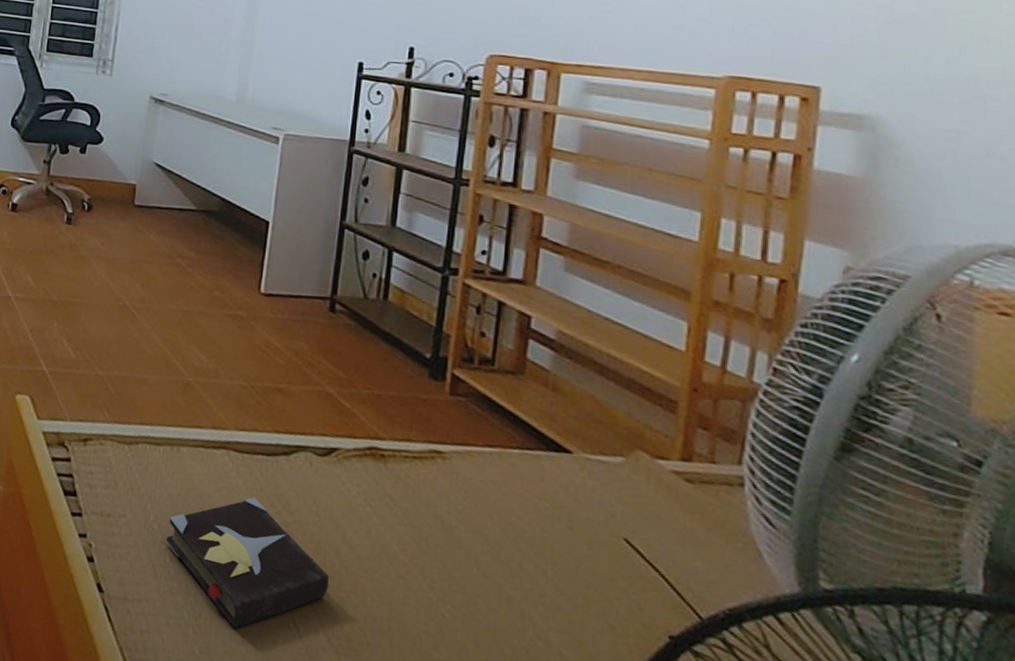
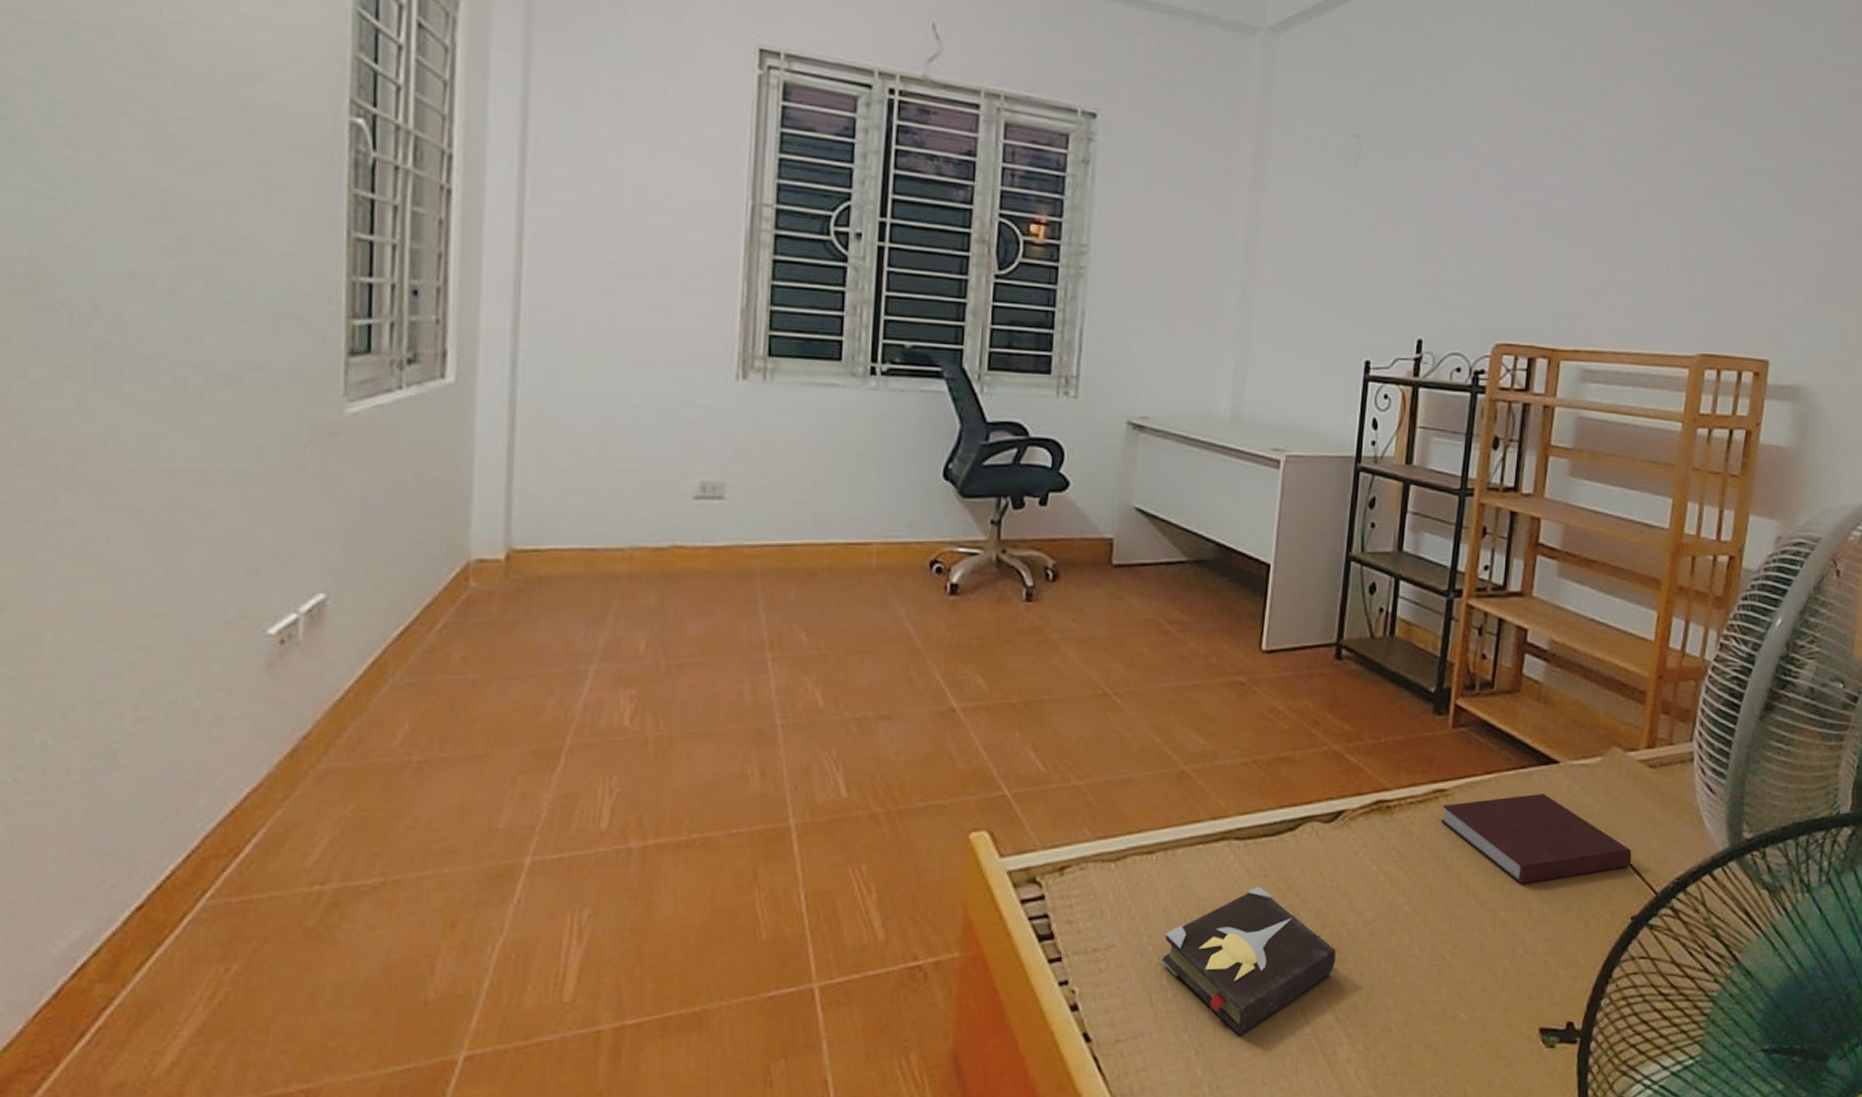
notebook: none [438,466,667,581] -> present [1441,794,1632,884]

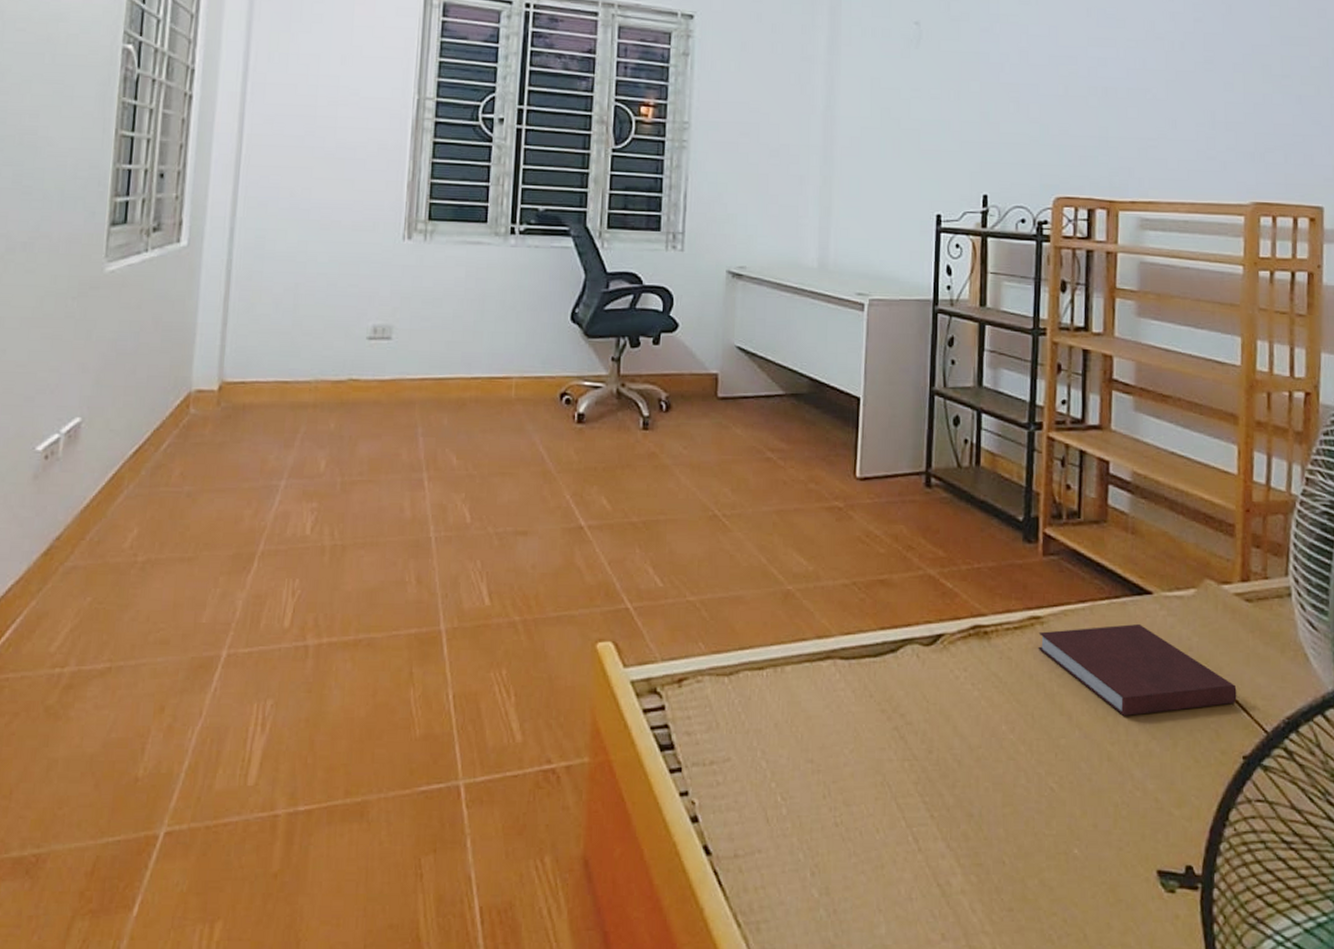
hardback book: present [1161,886,1336,1037] -> none [775,706,943,859]

